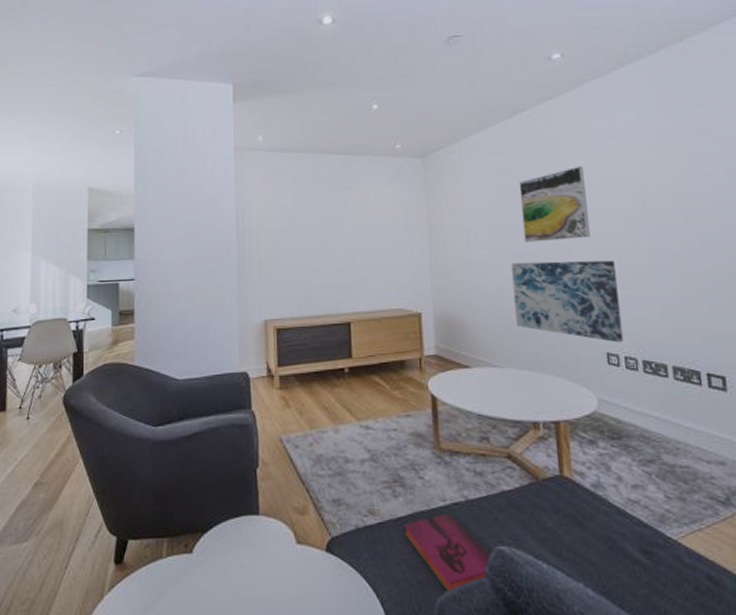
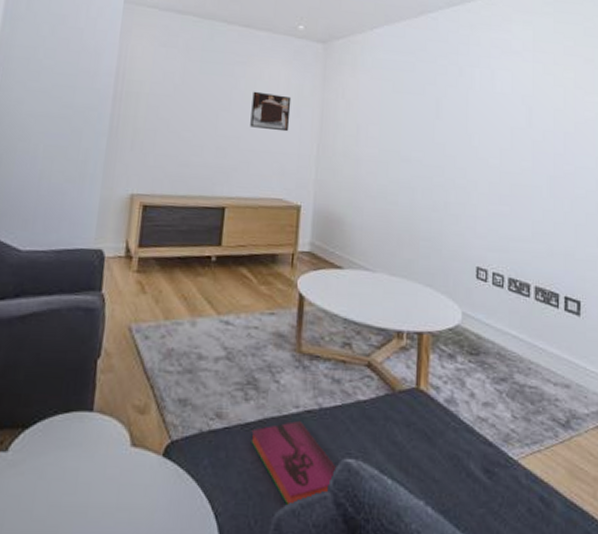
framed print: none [361,212,400,246] -> present [250,91,292,132]
wall art: present [511,260,624,343] -> none [394,165,495,259]
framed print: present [519,165,591,243] -> none [413,76,478,150]

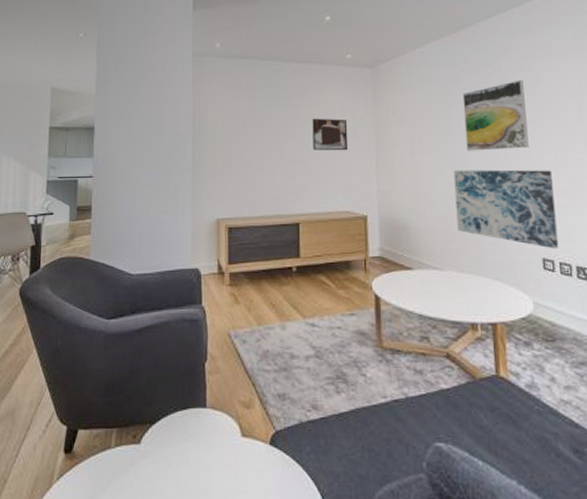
hardback book: present [251,420,338,508] -> none [346,409,430,489]
wall art: none [394,165,495,259] -> present [453,169,559,249]
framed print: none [413,76,478,150] -> present [462,79,529,151]

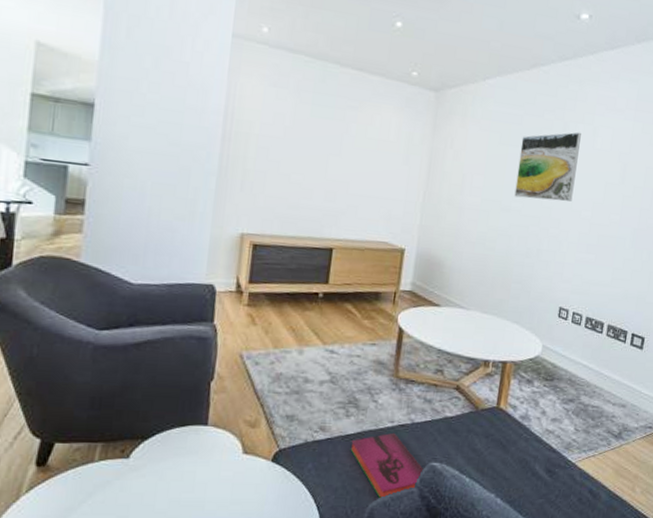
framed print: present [312,118,349,151] -> none [359,137,401,179]
hardback book: none [346,409,430,489] -> present [350,432,425,501]
wall art: present [453,169,559,249] -> none [490,214,586,300]

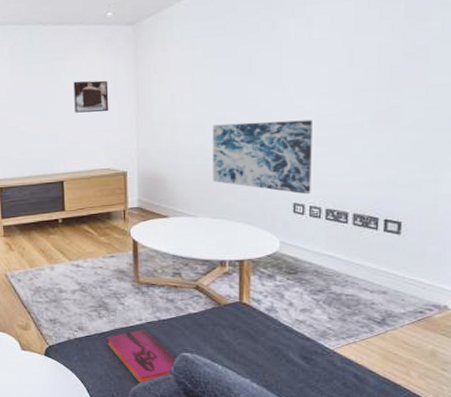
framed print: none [359,137,401,179] -> present [73,80,109,113]
wall art: none [490,214,586,300] -> present [212,119,312,195]
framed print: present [514,132,581,202] -> none [227,26,293,106]

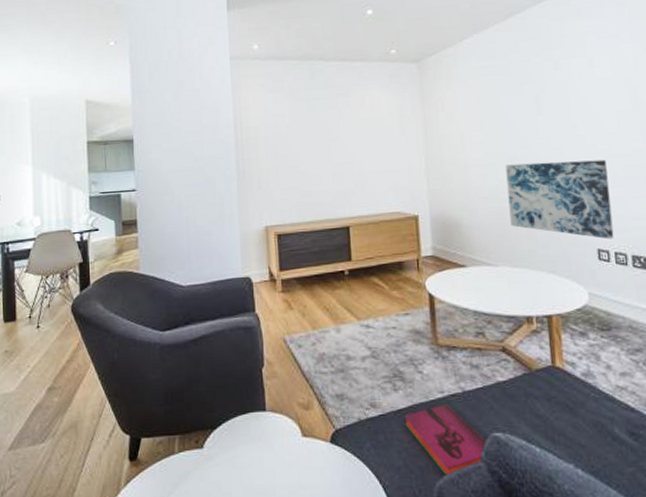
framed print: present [73,80,109,113] -> none [358,118,397,152]

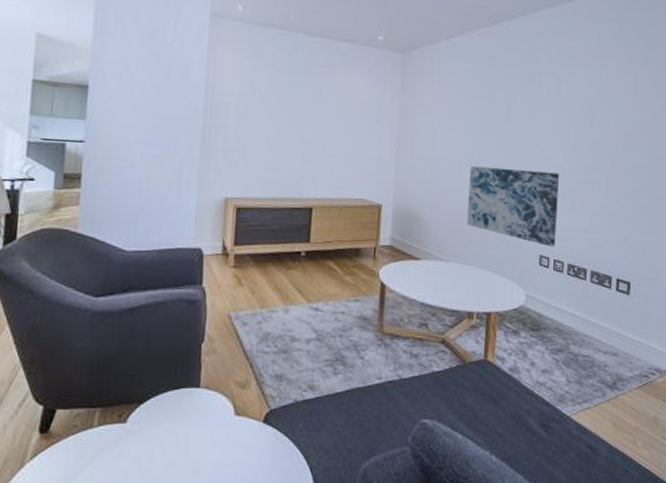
hardback book: present [404,403,488,478] -> none [340,389,416,461]

